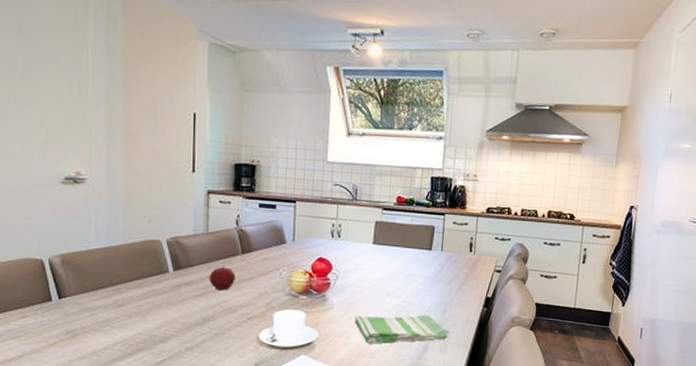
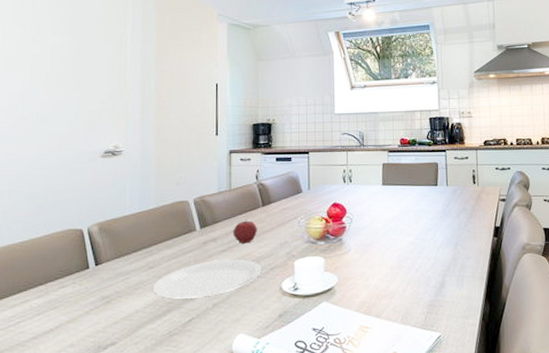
plate: none [122,304,239,340] -> present [153,259,262,299]
dish towel: present [354,314,450,344] -> none [371,249,464,285]

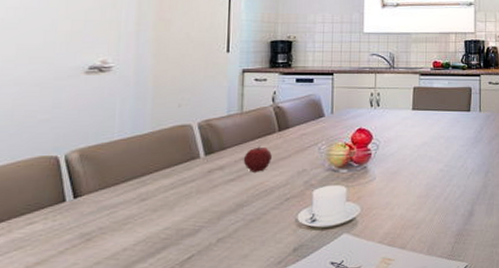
plate: present [153,259,262,299] -> none [145,189,276,234]

